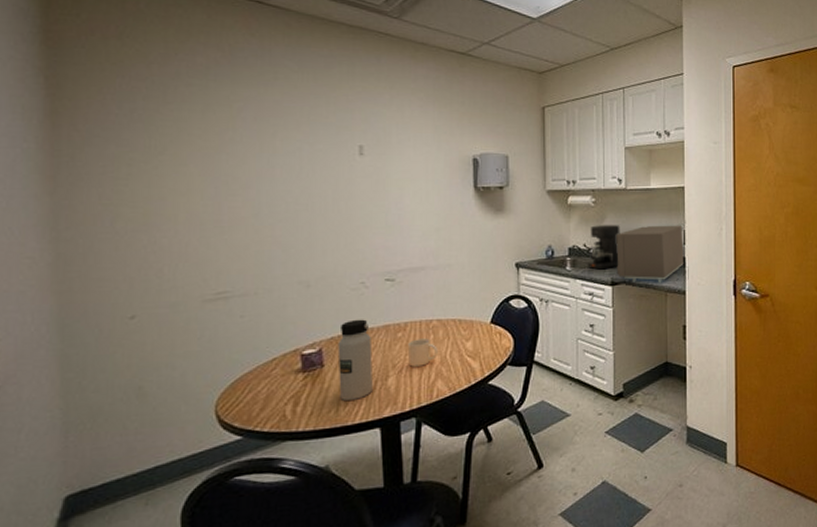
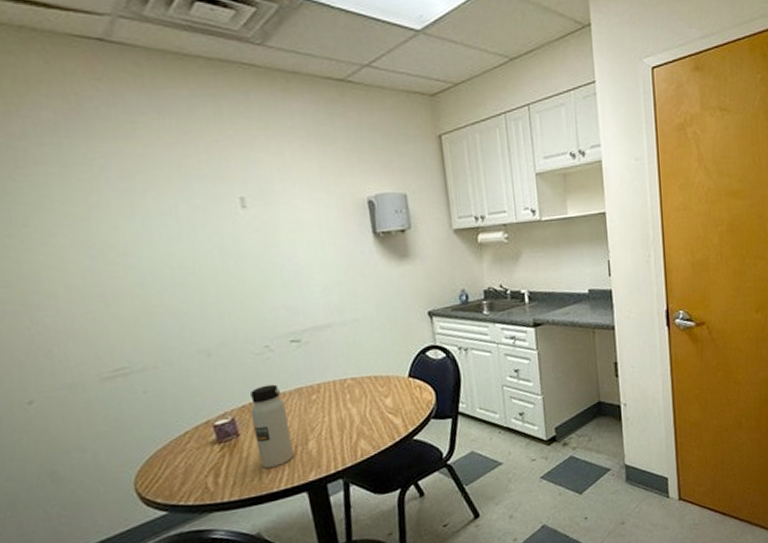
mug: present [407,338,439,368] -> none [323,398,358,429]
coffee maker: present [587,224,620,270] -> none [505,260,540,311]
microwave: present [616,225,684,283] -> none [534,255,611,322]

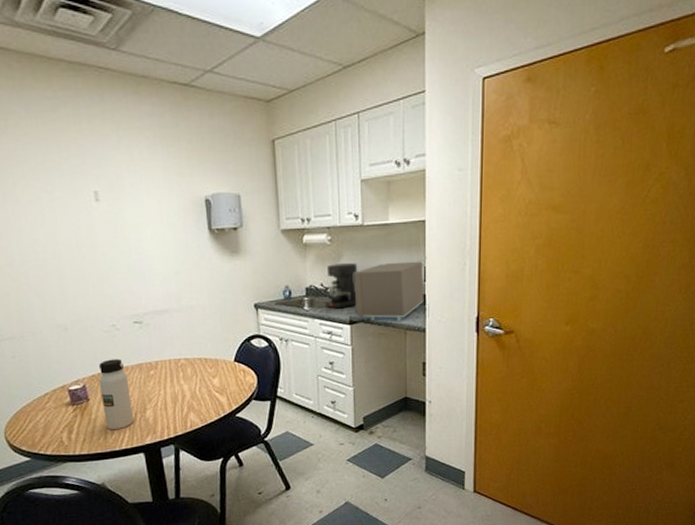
coffee maker: none [505,260,540,311] -> present [325,262,358,309]
microwave: none [534,255,611,322] -> present [354,261,424,321]

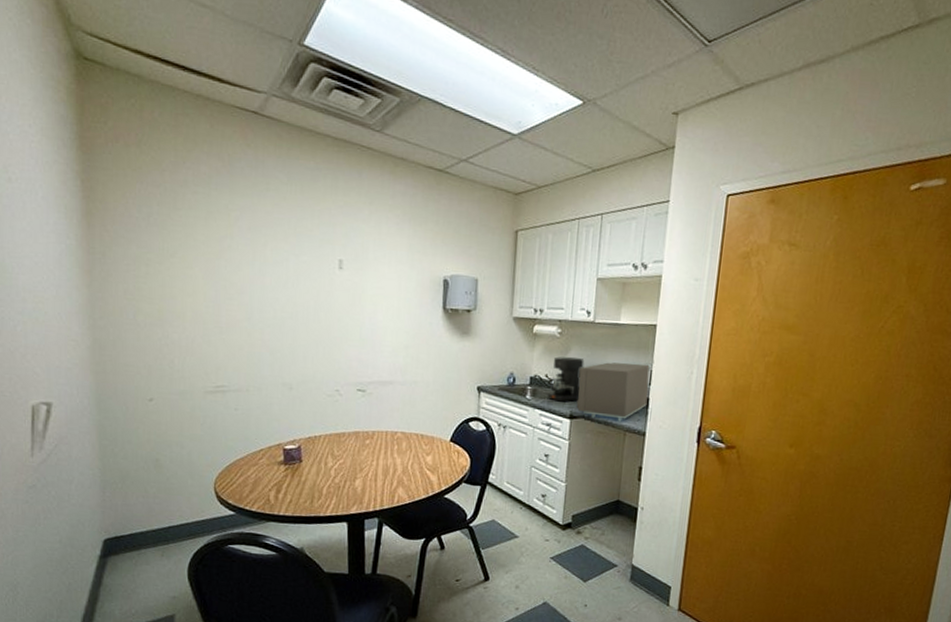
water bottle: present [98,358,135,429] -> none [314,423,344,495]

